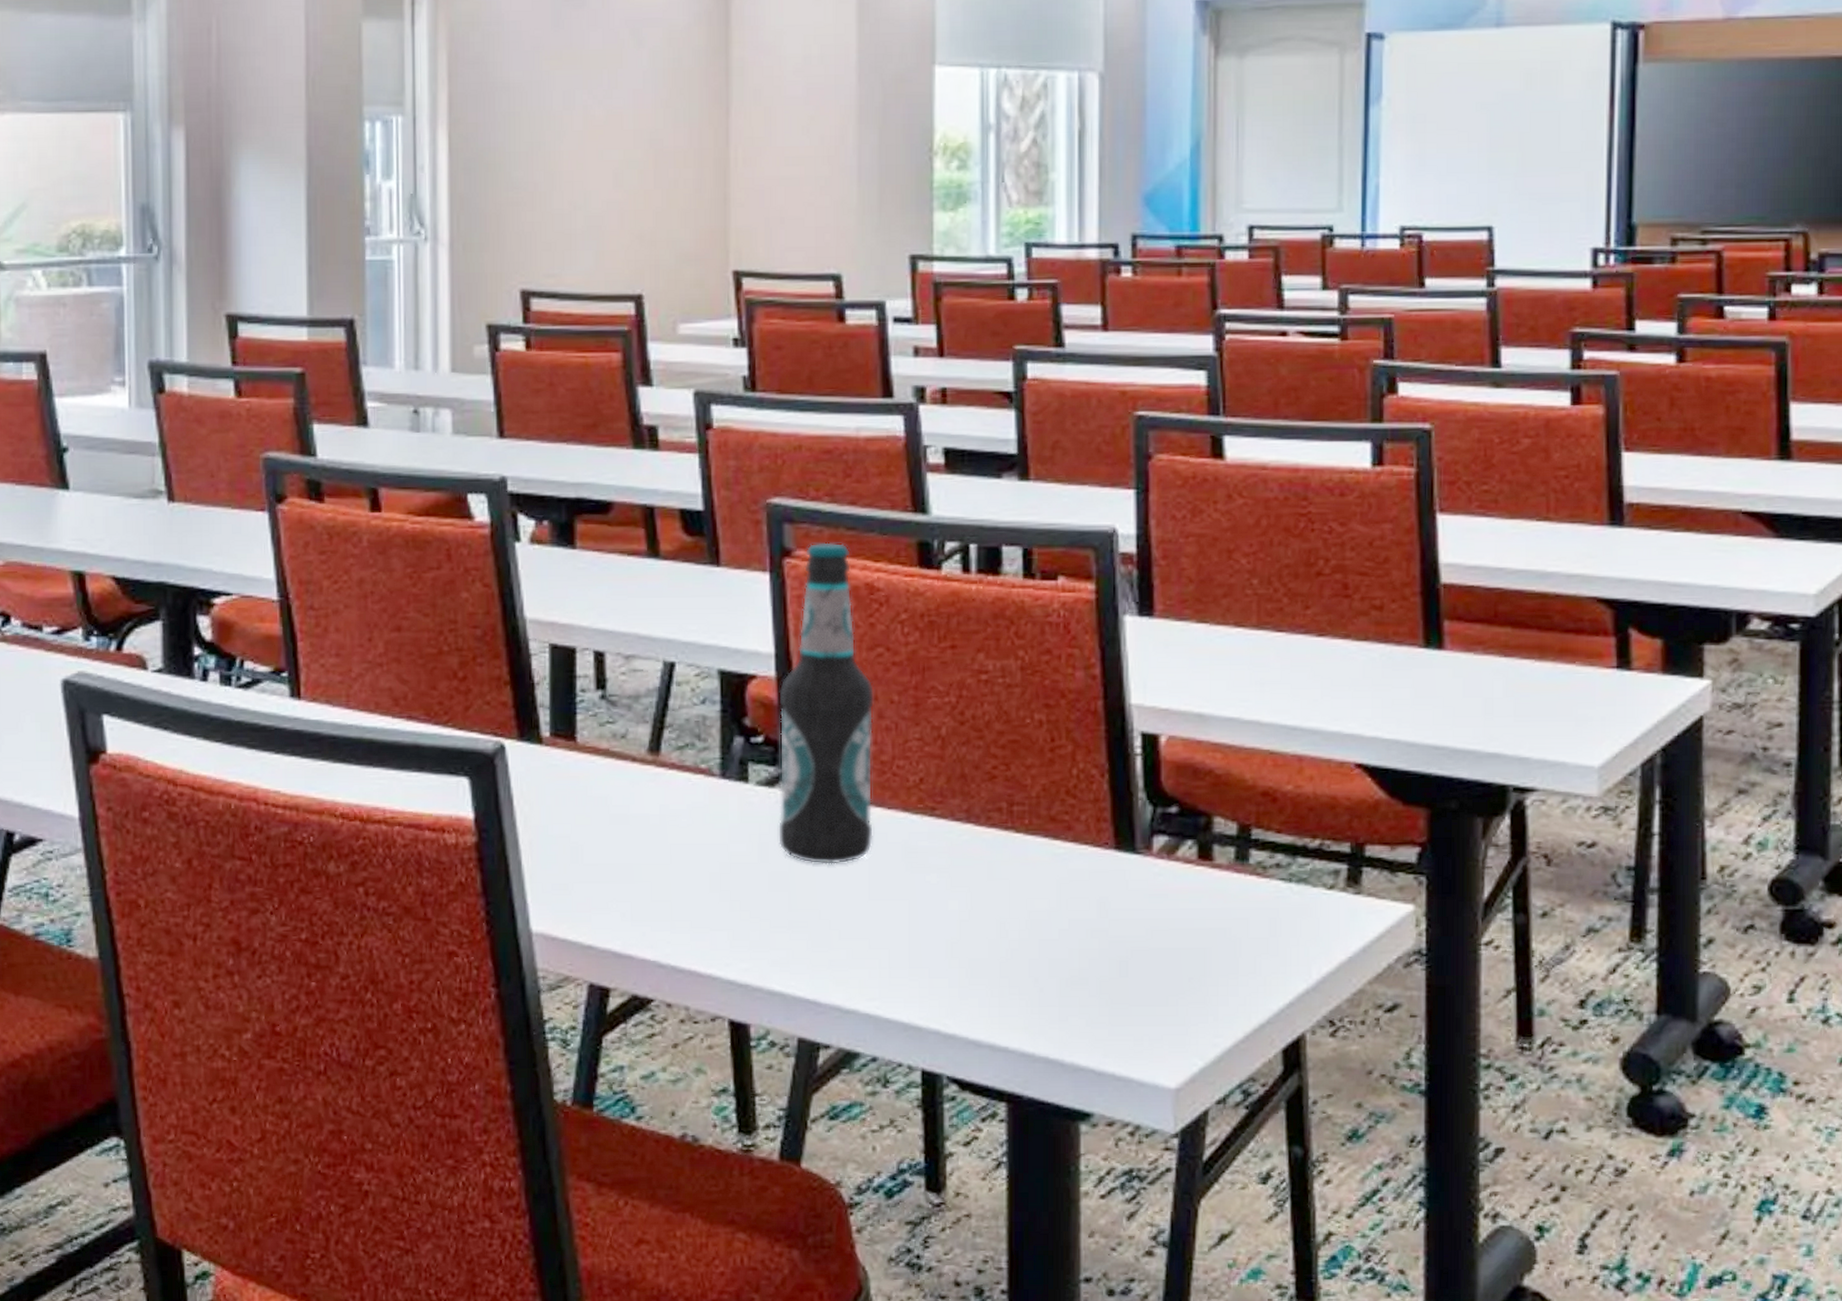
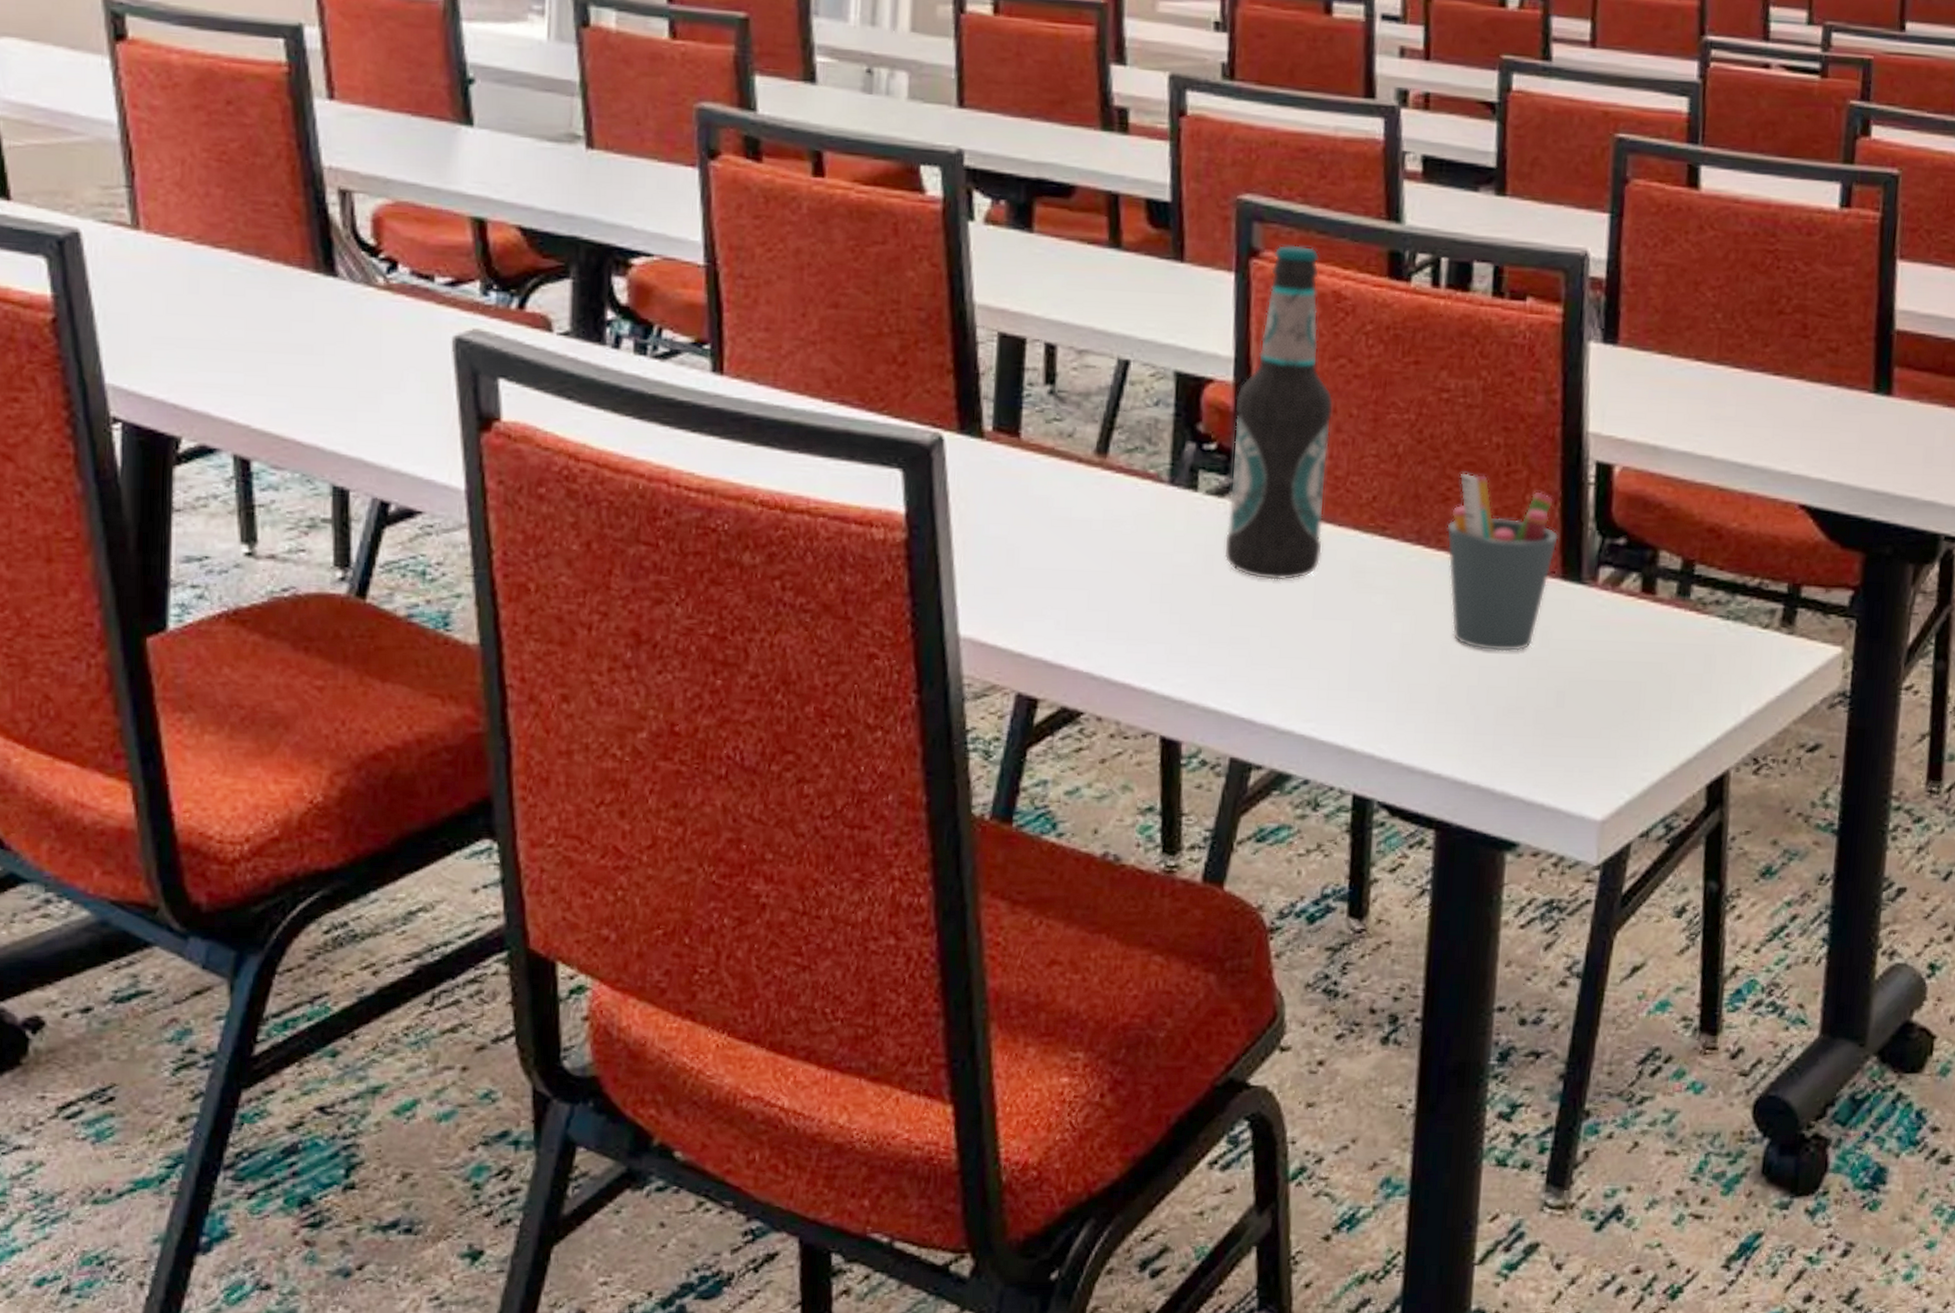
pen holder: none [995,751,1110,924] -> present [1446,473,1559,652]

